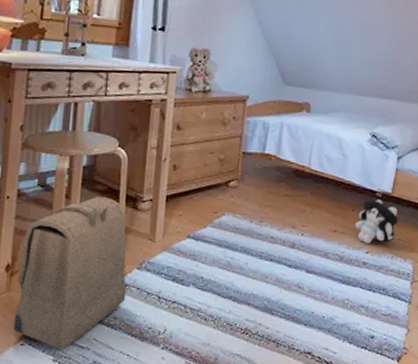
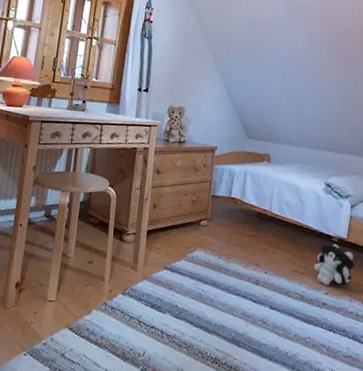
backpack: present [13,197,127,350] -> none [18,228,114,363]

